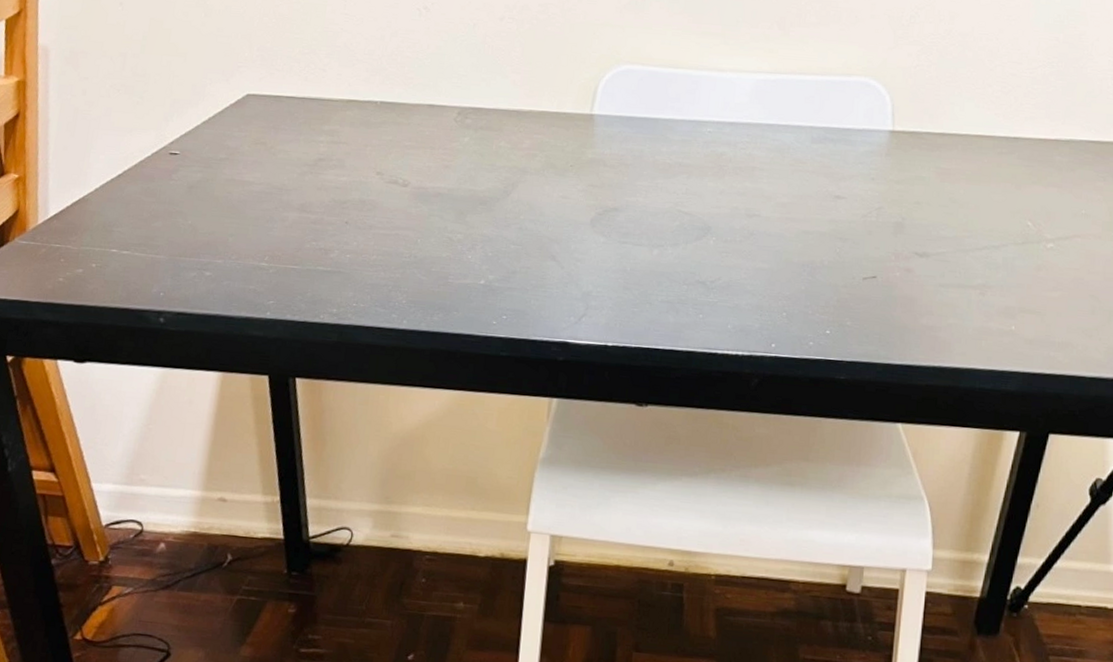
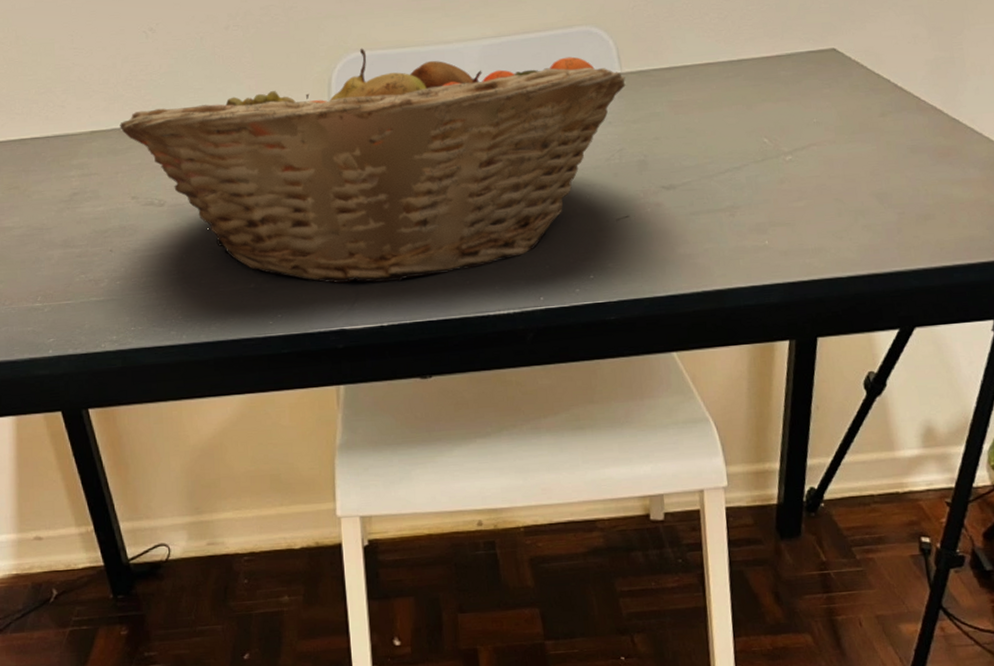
fruit basket: none [377,61,896,303] -> present [119,48,626,284]

